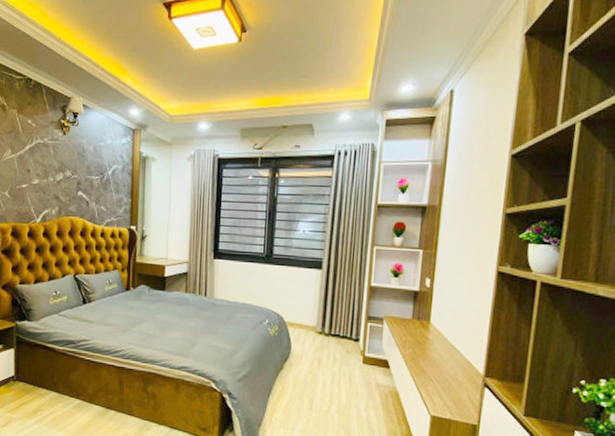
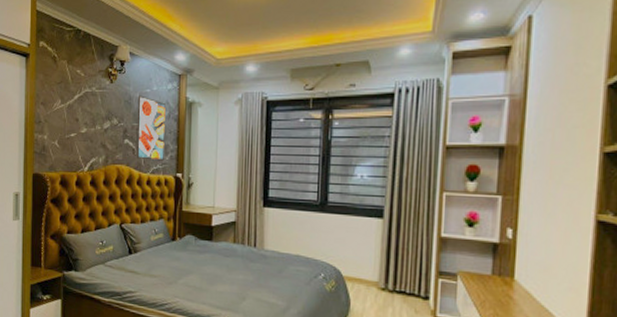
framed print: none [90,148,121,213] -> present [136,95,167,161]

